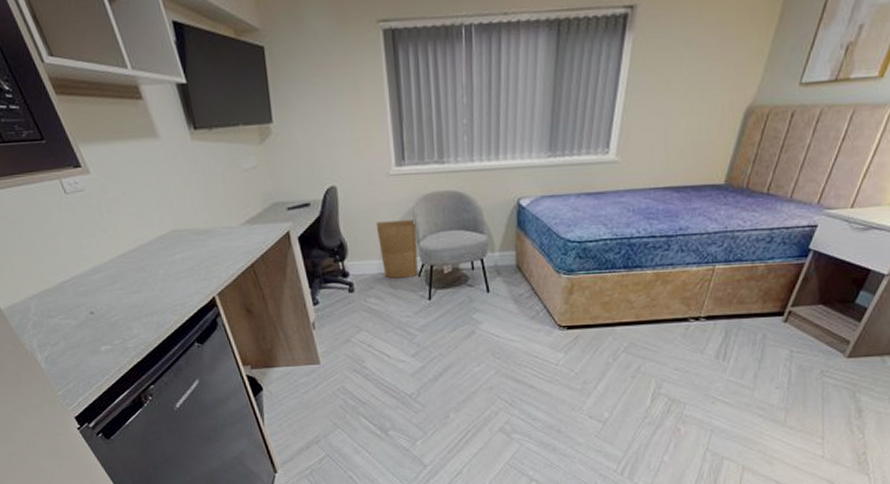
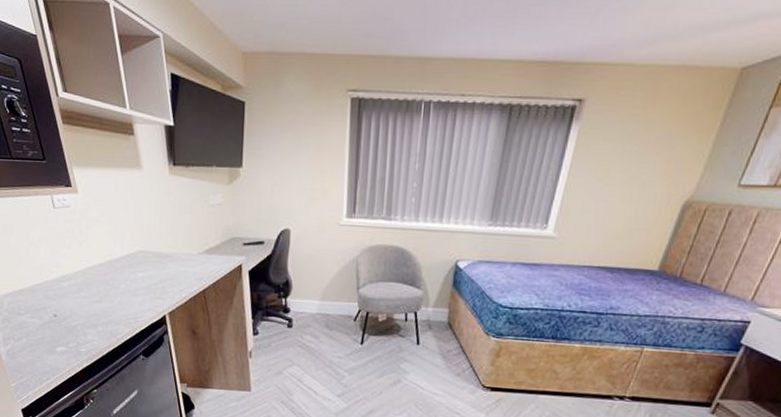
cardboard box: present [376,220,418,279] -> none [321,266,359,321]

